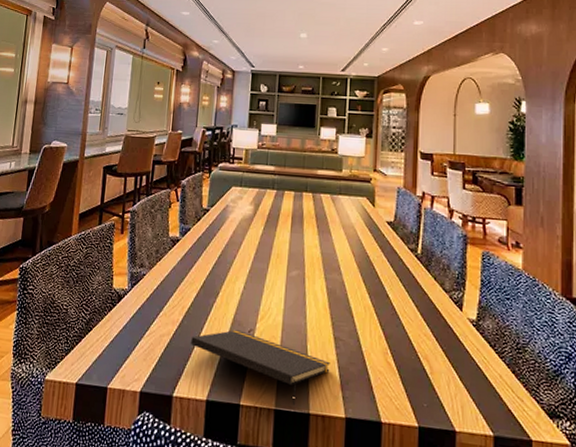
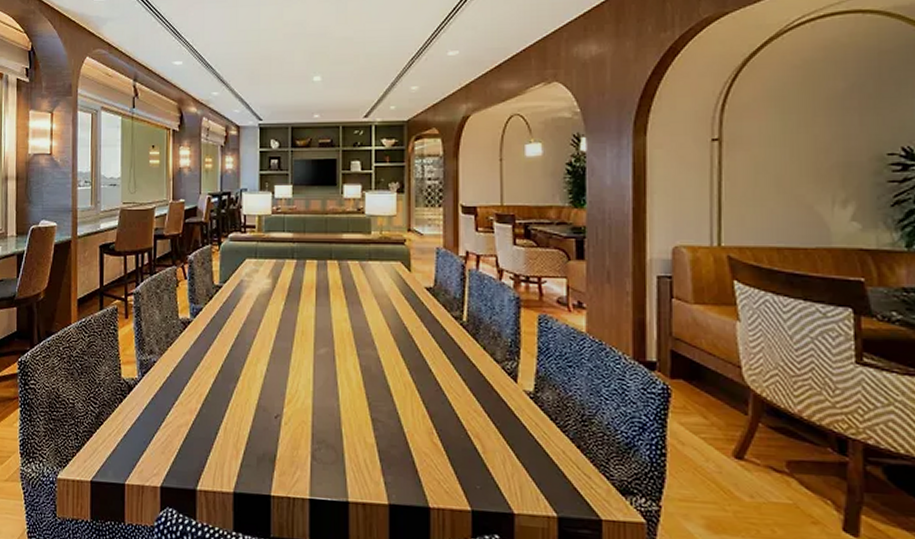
notepad: present [191,329,330,406] -> none [212,416,369,494]

